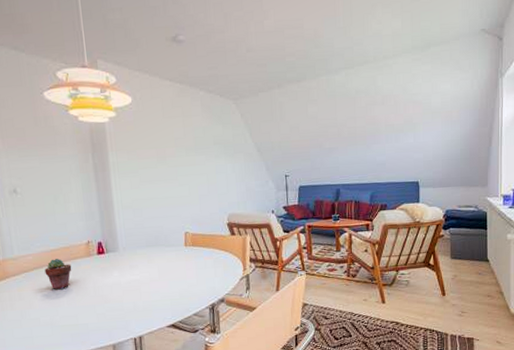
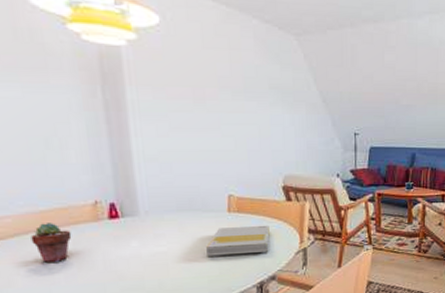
book: none [169,256,219,283] -> present [206,225,270,256]

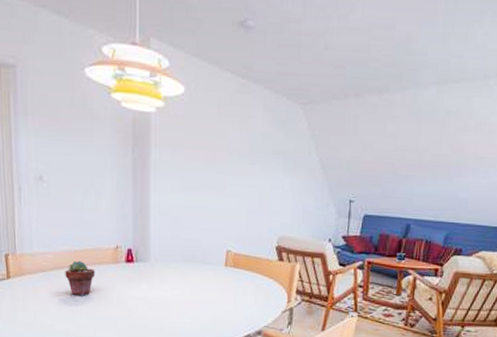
book: present [206,225,270,256] -> none [203,280,260,308]

